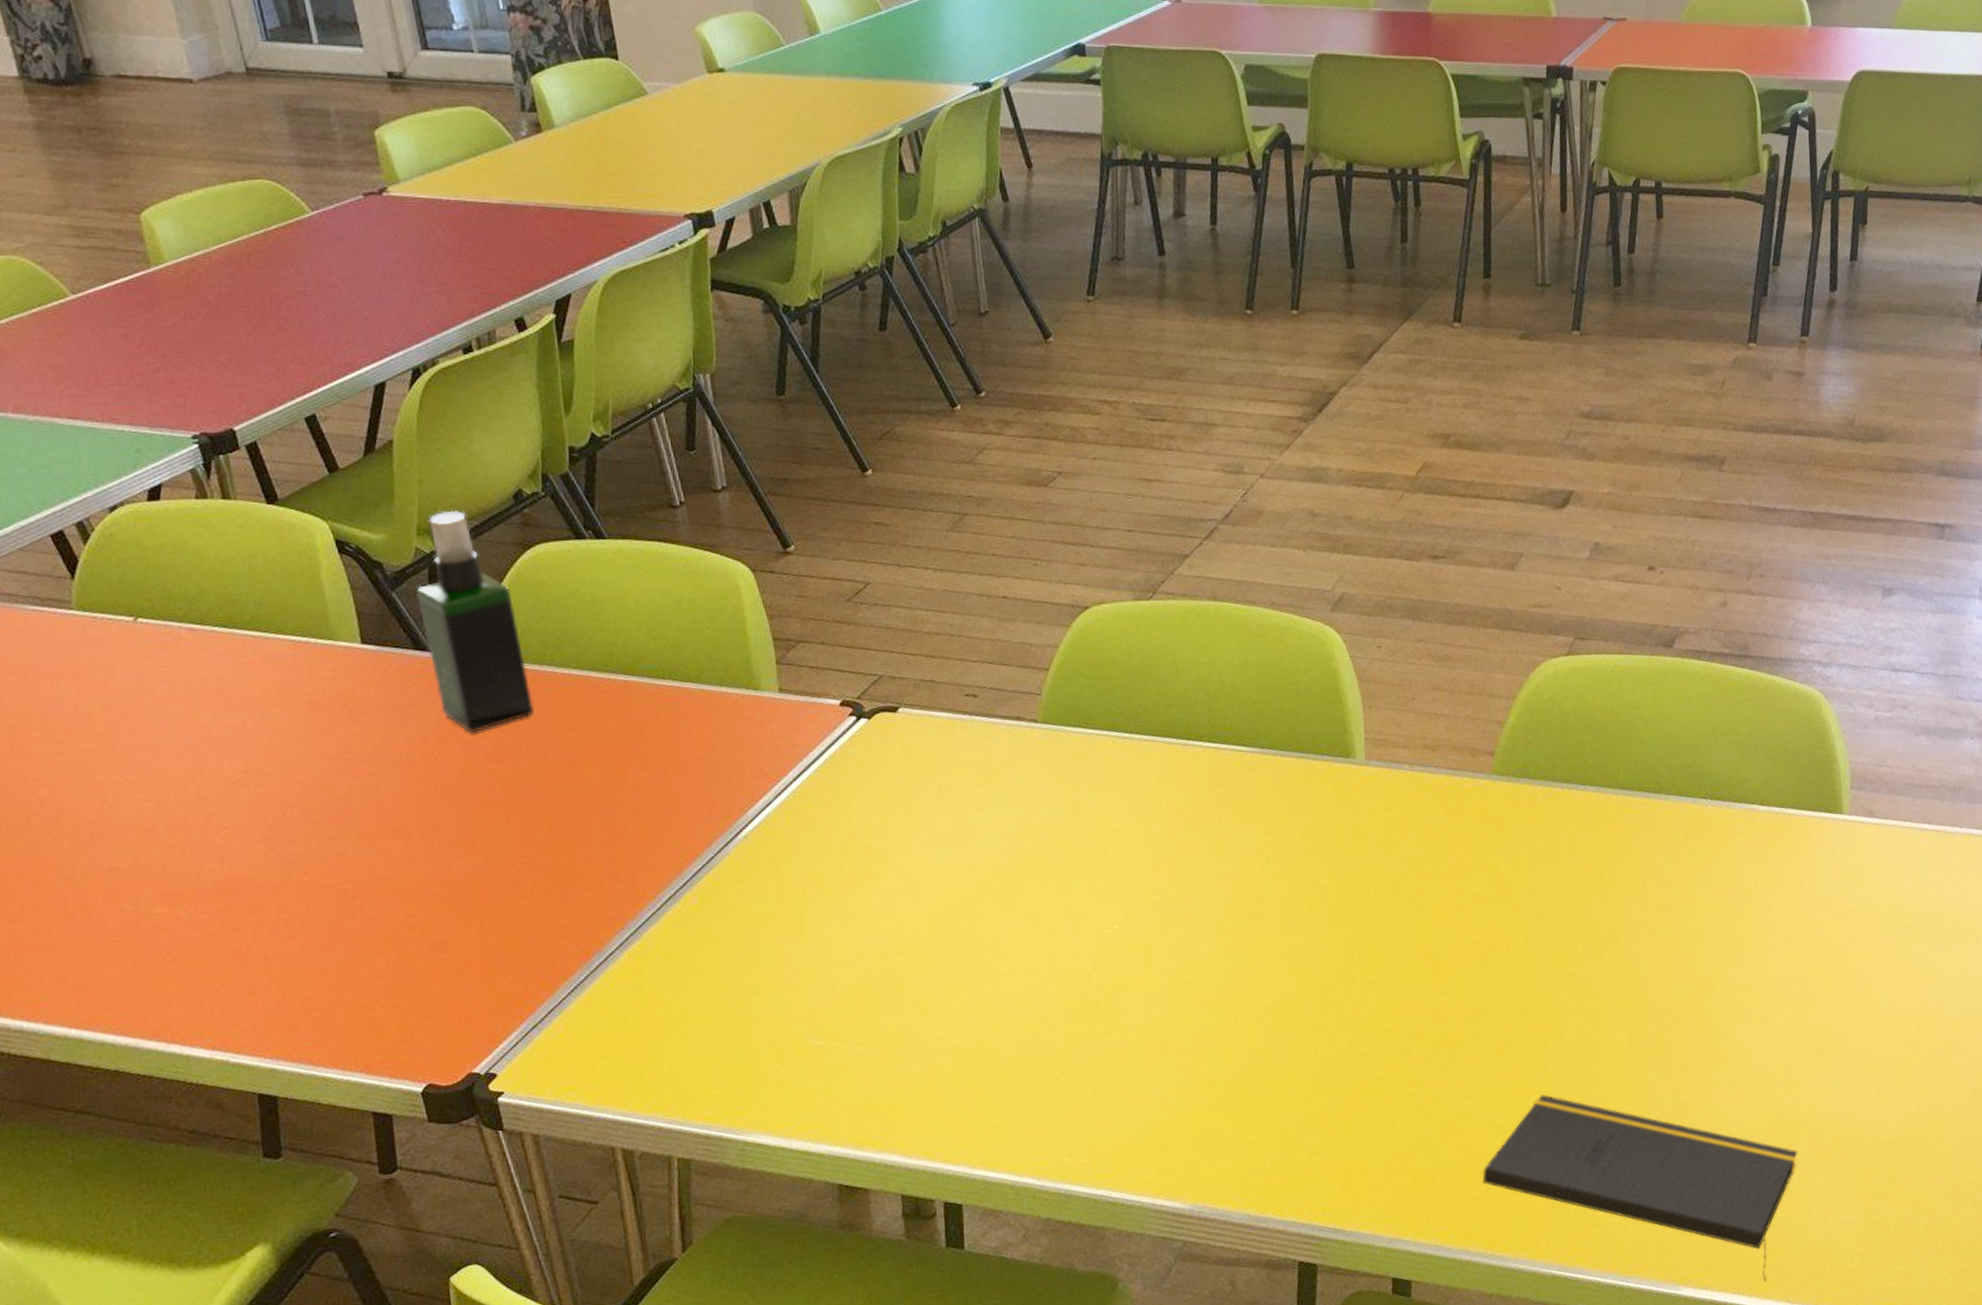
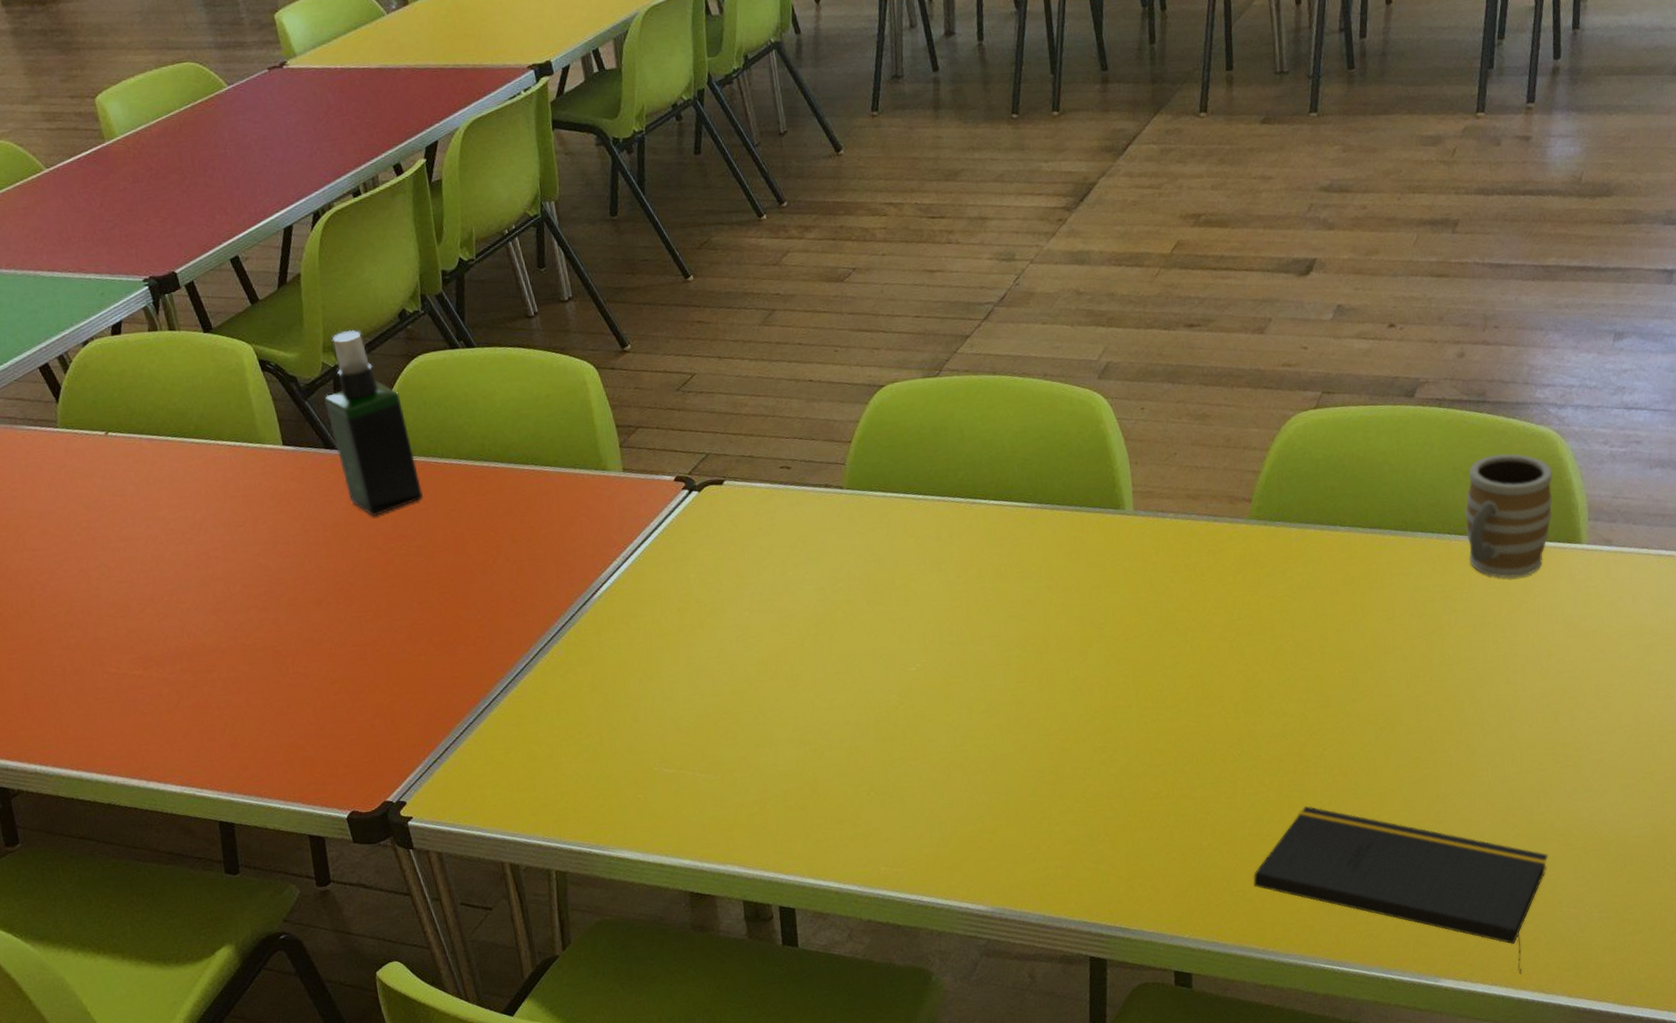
mug: none [1722,713,1816,850] -> present [1465,453,1553,579]

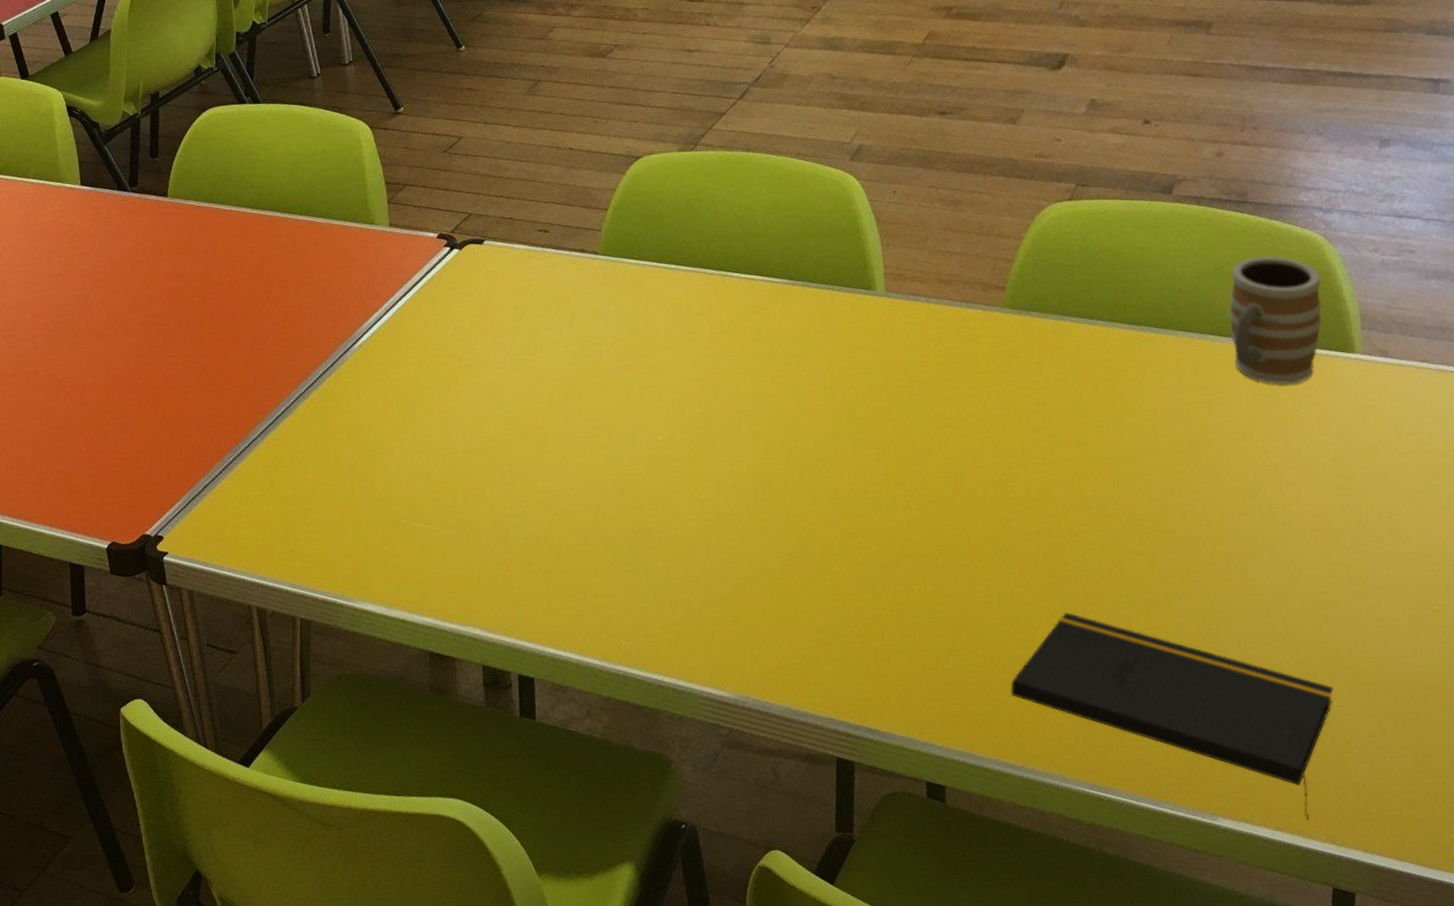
spray bottle: present [324,329,423,517] -> none [121,82,203,256]

